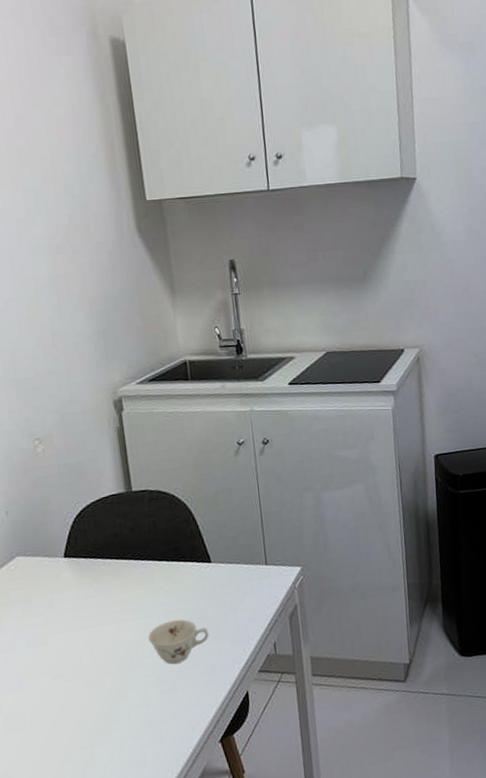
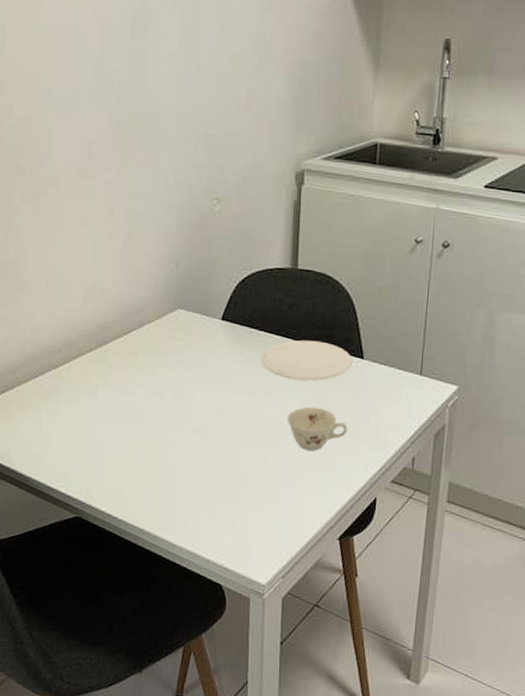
plate: none [111,555,201,600] -> present [261,340,352,381]

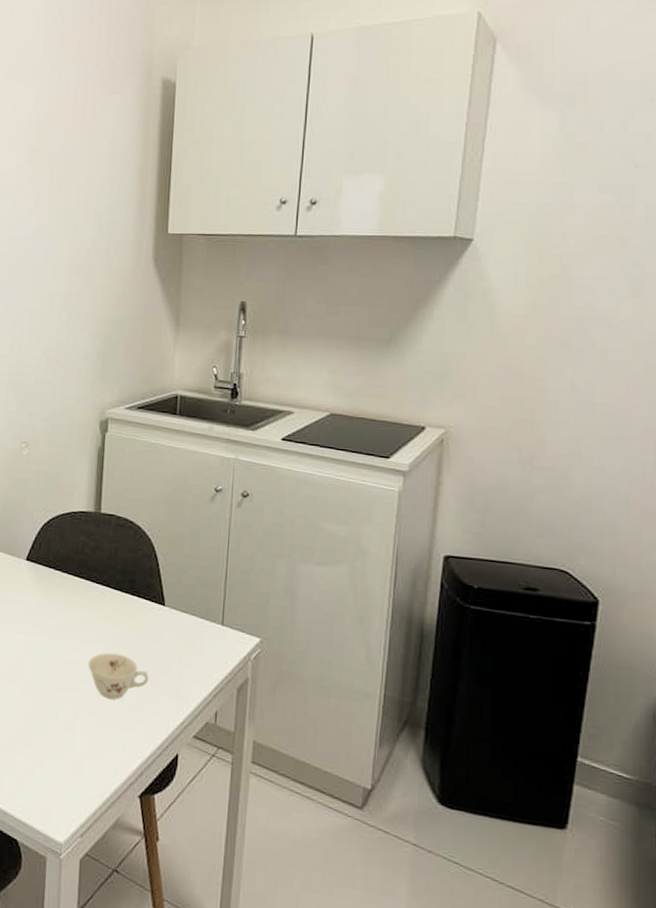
plate: present [261,340,352,381] -> none [63,583,154,626]

